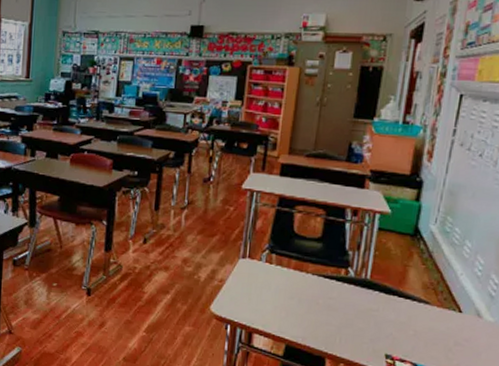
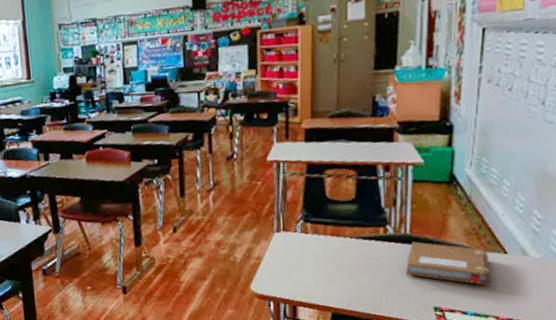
notebook: none [361,287,445,341] -> present [405,241,491,285]

